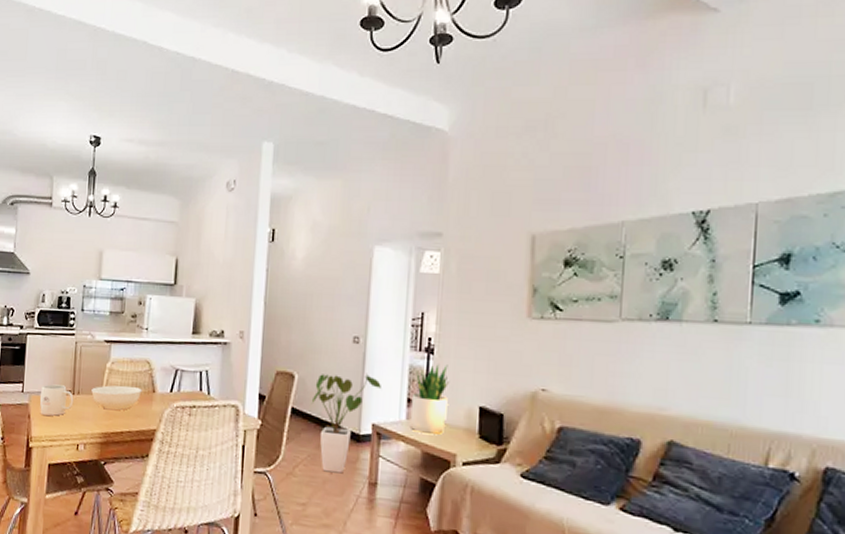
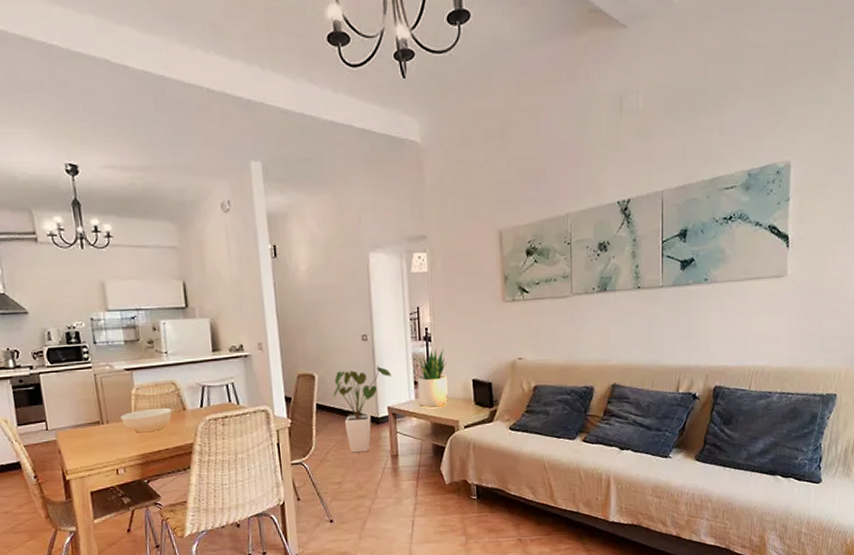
mug: present [39,384,74,417] -> none [67,417,105,449]

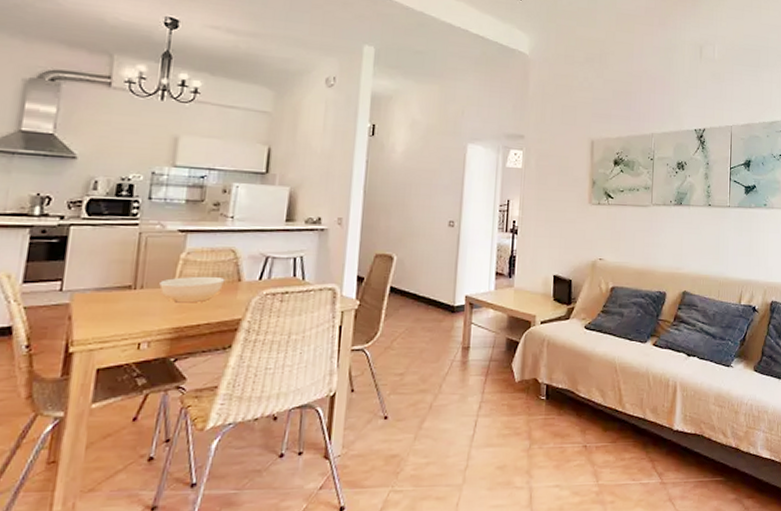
house plant: present [333,365,391,453] -> none [409,252,473,342]
planter: present [417,349,448,408] -> none [498,242,530,300]

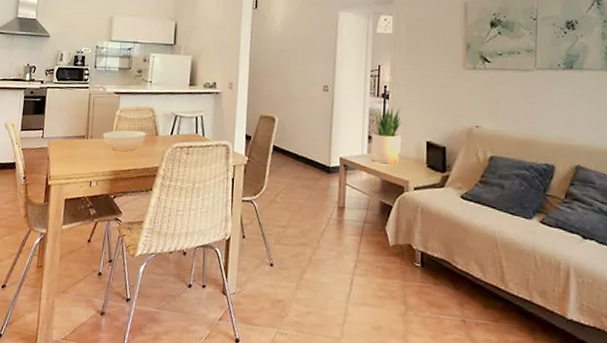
planter: none [498,242,530,300] -> present [370,107,401,165]

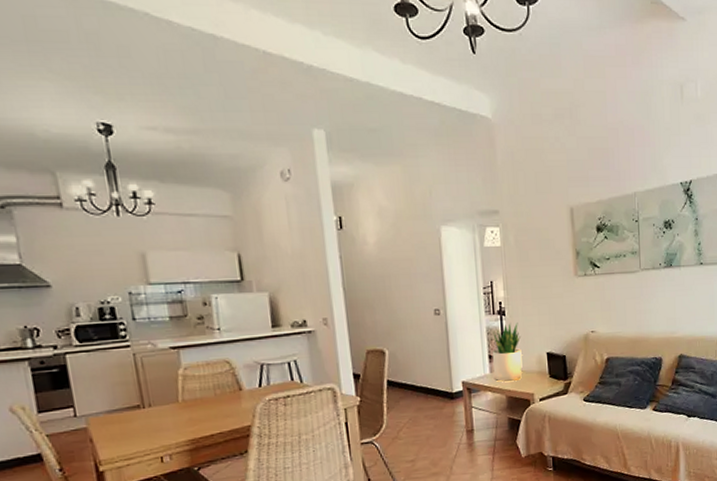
bowl: present [103,130,147,152] -> none [165,388,227,417]

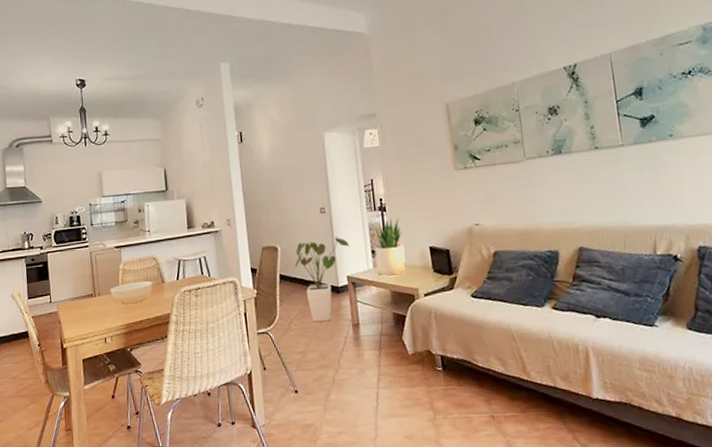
bowl: none [165,388,227,417] -> present [110,280,153,305]
house plant: none [404,339,465,430] -> present [294,236,349,322]

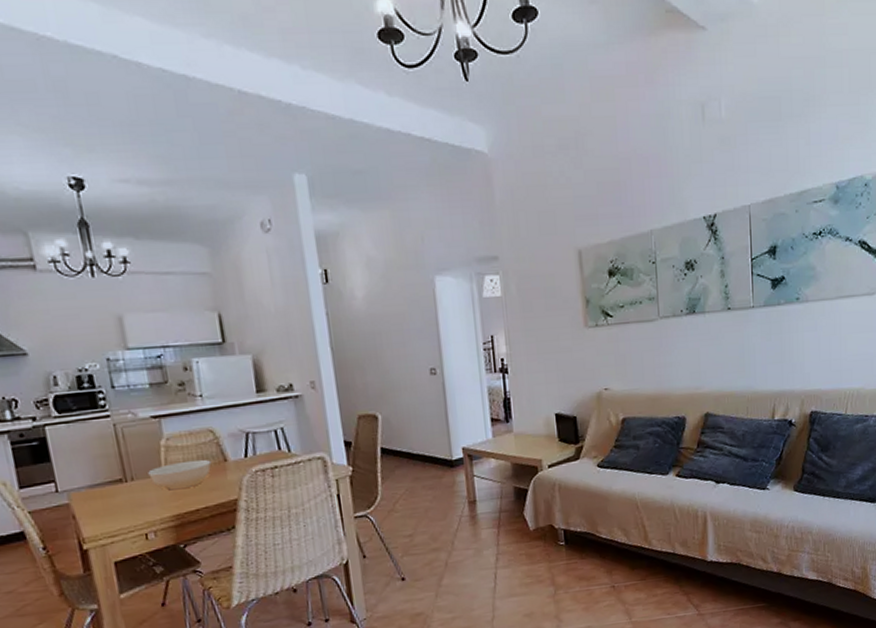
house plant: present [294,236,349,322] -> none [399,401,465,501]
planter: present [374,218,405,276] -> none [494,381,528,447]

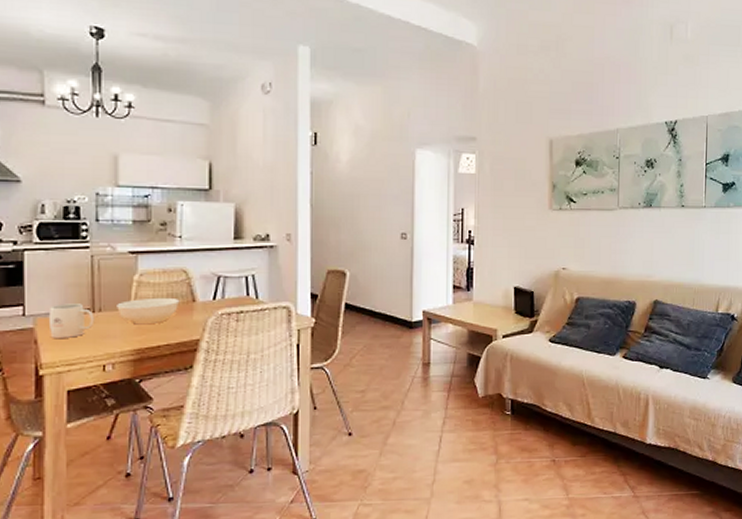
mug: none [81,474,130,513] -> present [48,304,95,339]

